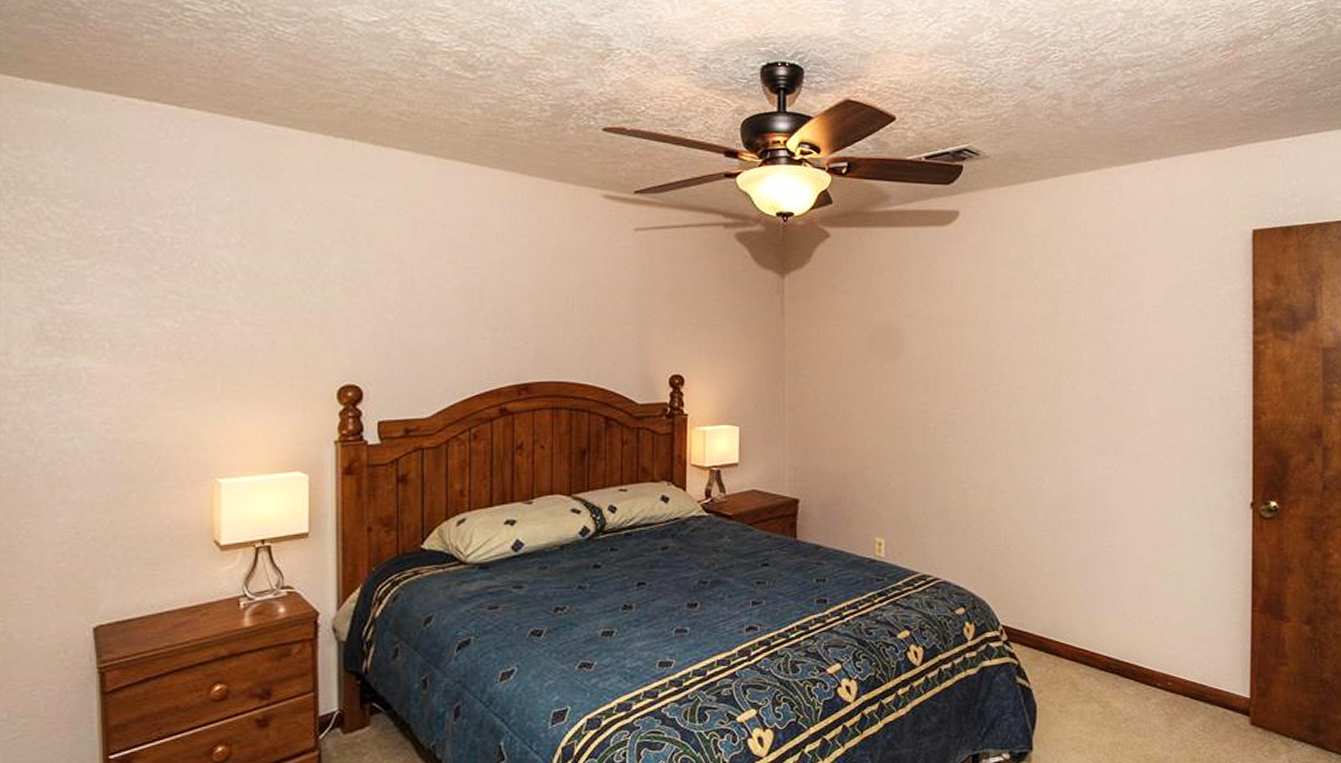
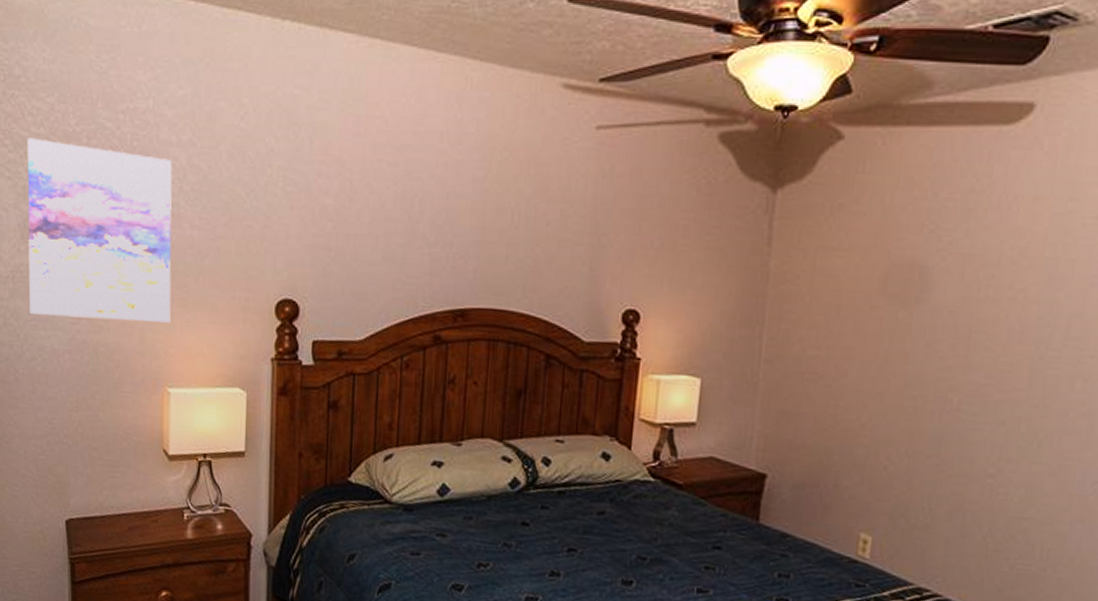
wall art: none [44,242,220,417] -> present [27,138,172,323]

